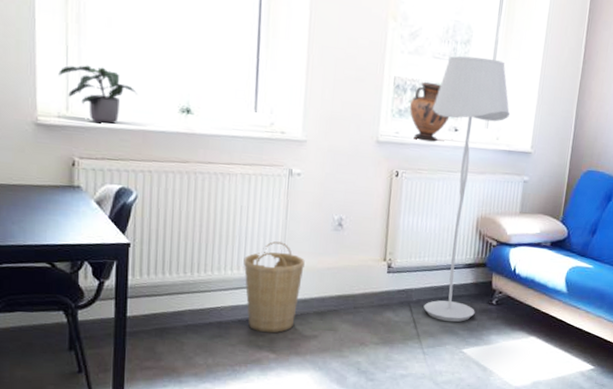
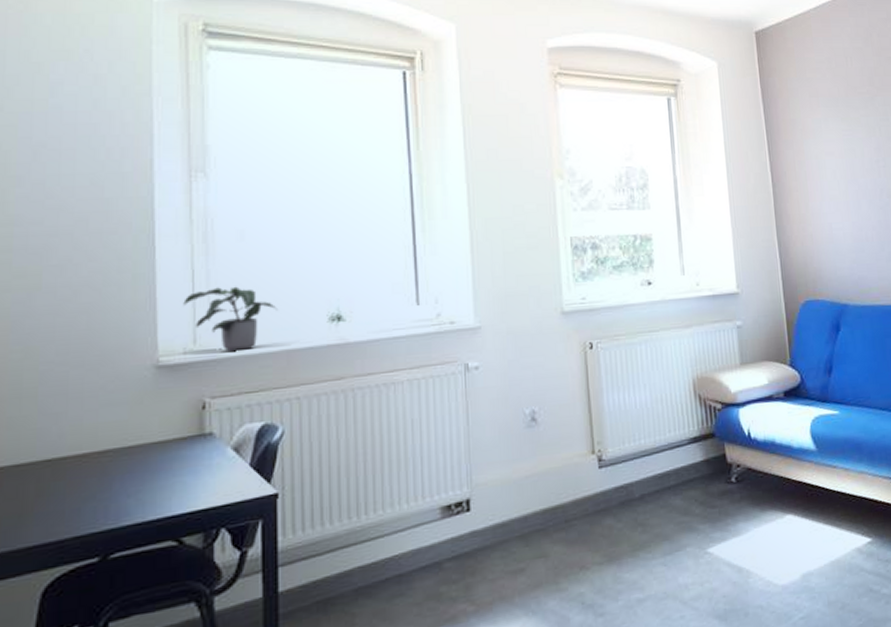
basket: present [243,241,305,333] -> none [421,454,497,579]
vase: present [410,82,450,143] -> none [593,237,640,303]
floor lamp: present [423,55,511,322] -> none [619,200,713,517]

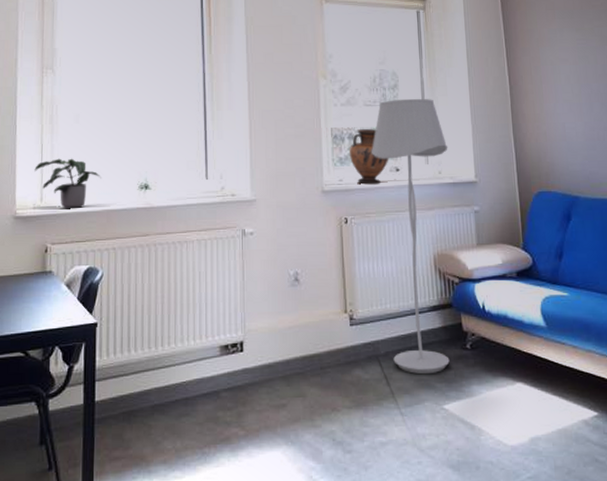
vase: none [593,237,640,303] -> present [350,129,389,186]
floor lamp: none [619,200,713,517] -> present [372,99,450,375]

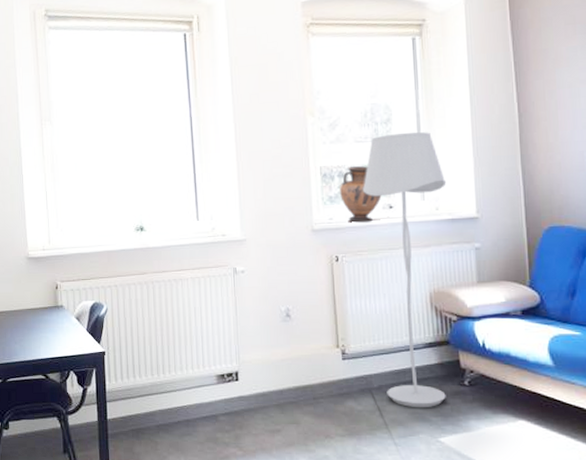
potted plant: present [34,158,101,209] -> none [41,203,100,251]

